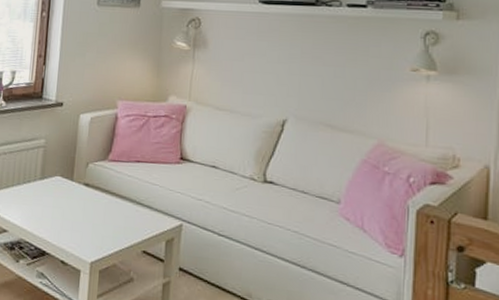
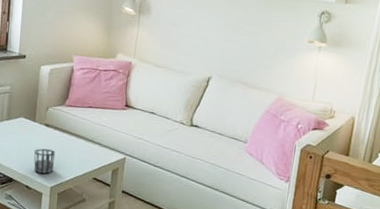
cup: none [71,213,97,246] -> present [34,148,56,174]

